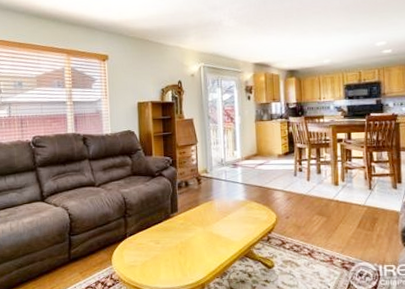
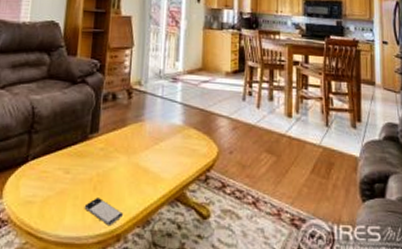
smartphone: none [174,259,204,278] -> present [84,198,123,225]

